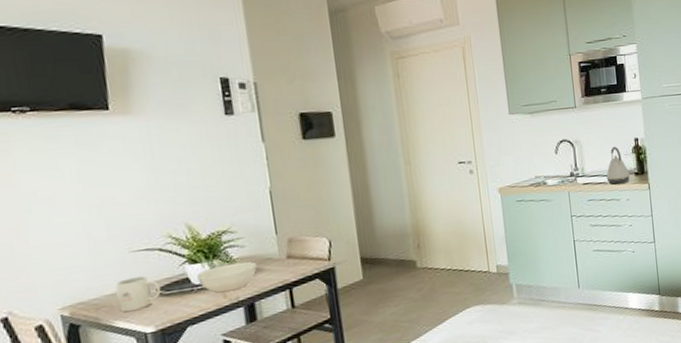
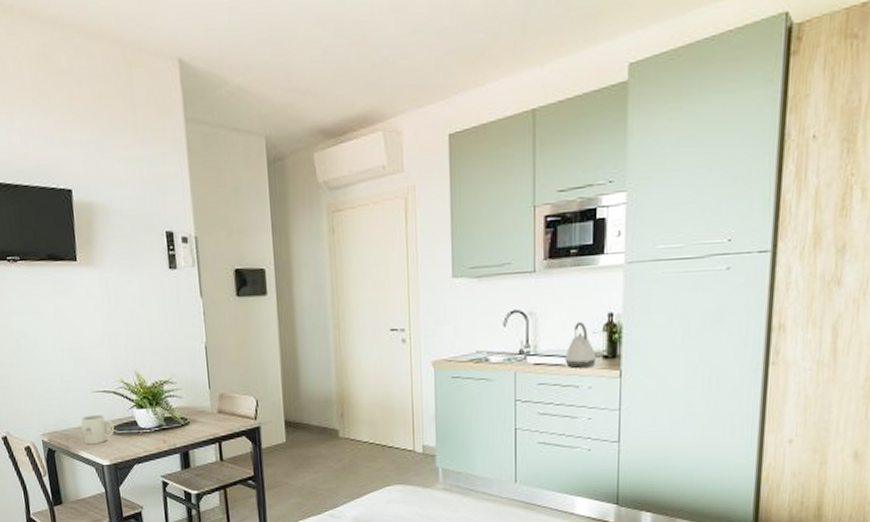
bowl: present [197,261,257,293] -> none [143,411,192,438]

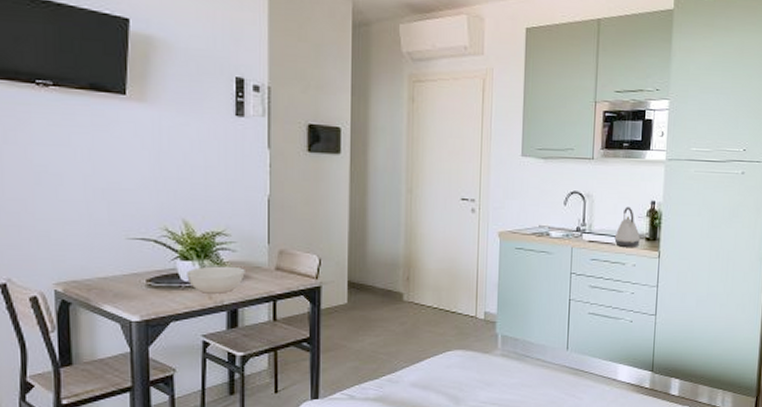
mug: present [81,415,115,445] -> none [107,265,151,298]
bowl: none [143,411,192,438] -> present [187,266,245,294]

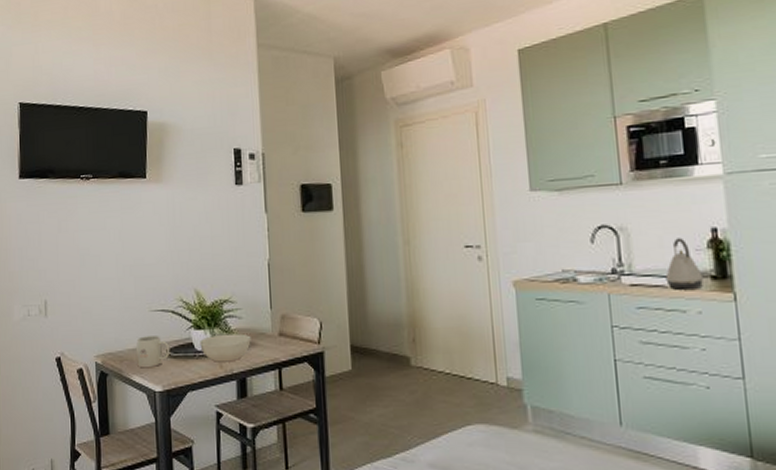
mug: none [107,265,151,298] -> present [136,336,170,368]

